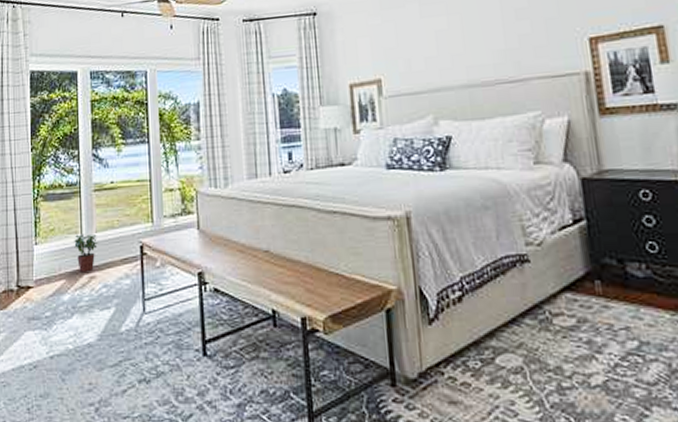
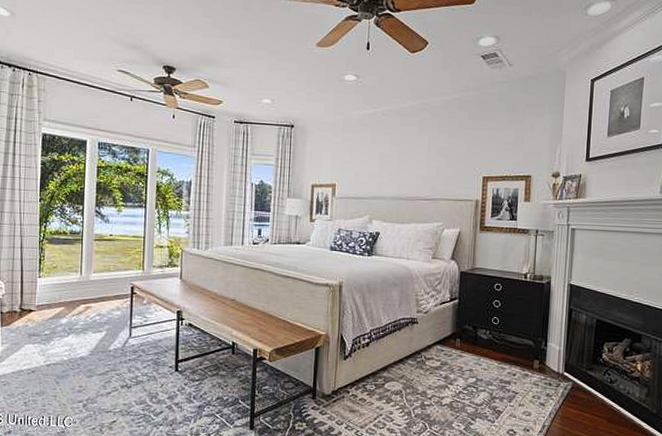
potted plant: present [74,234,99,273] -> none [74,273,96,303]

